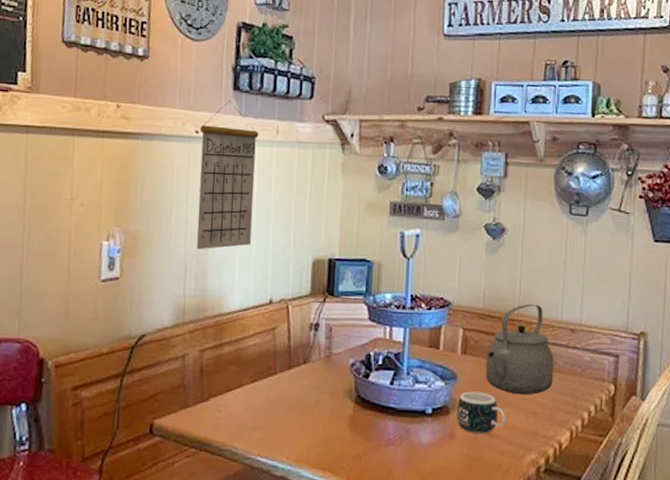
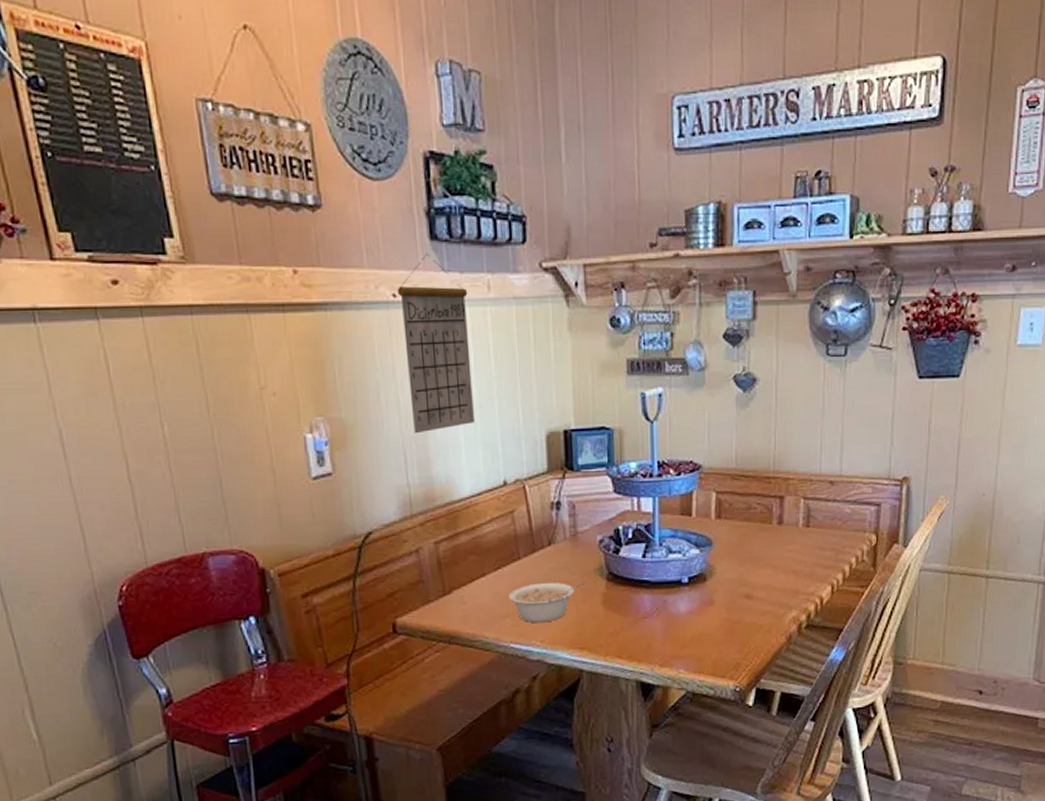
legume: none [261,399,336,439] -> present [509,581,587,623]
mug: present [456,391,506,433] -> none [713,555,765,597]
tea kettle: present [485,303,554,395] -> none [741,458,813,555]

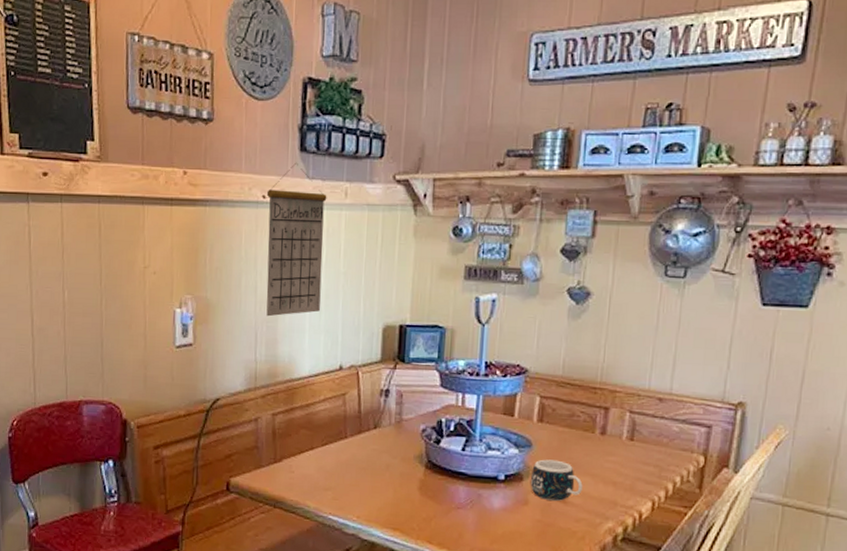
legume: present [509,581,587,623] -> none [332,462,406,500]
mug: none [713,555,765,597] -> present [530,459,583,501]

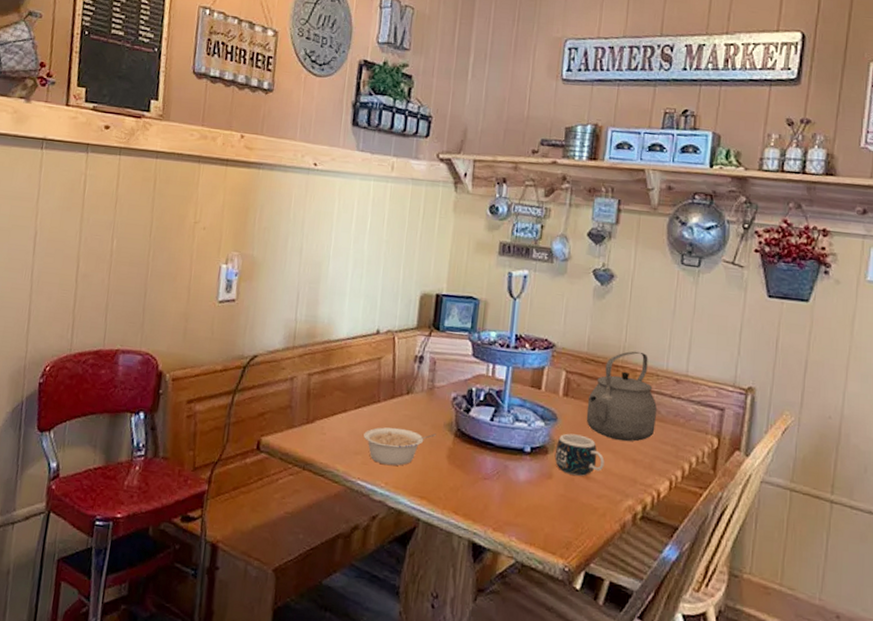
calendar: present [266,162,327,317] -> none [309,135,375,278]
legume: none [332,462,406,500] -> present [363,427,436,466]
tea kettle: none [562,371,638,465] -> present [586,351,657,442]

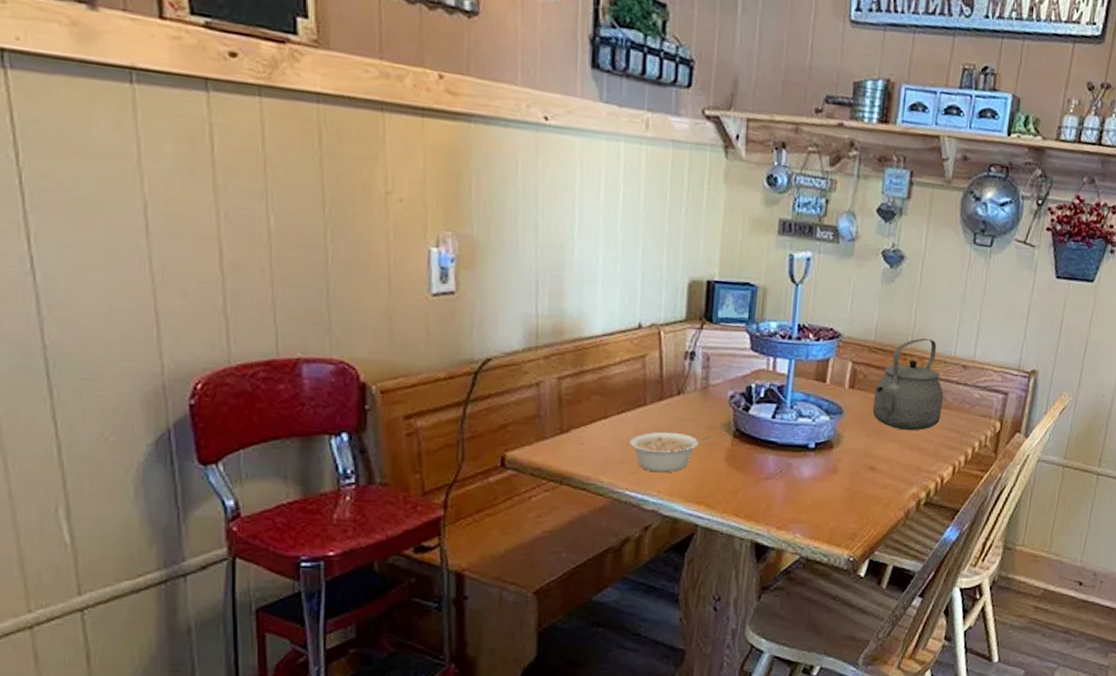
mug: present [554,433,605,476] -> none [840,426,891,468]

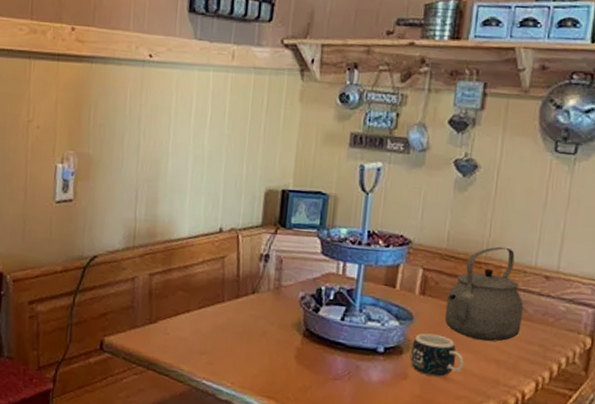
legume: present [630,431,713,473] -> none [208,327,283,366]
mug: none [840,426,891,468] -> present [410,333,465,377]

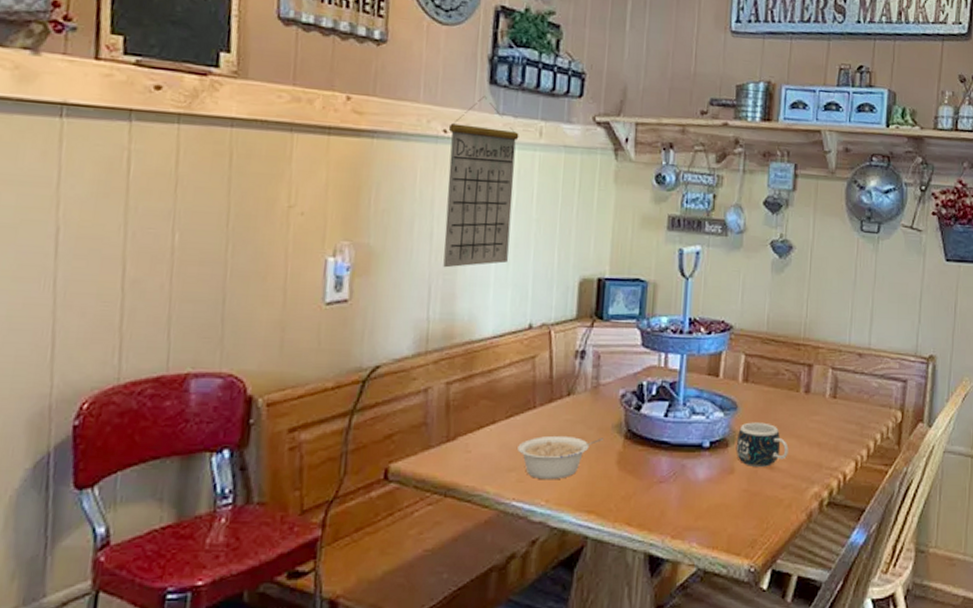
calendar: none [148,23,214,176] -> present [443,95,519,268]
legume: none [208,327,283,366] -> present [518,435,603,480]
tea kettle: present [444,246,523,342] -> none [768,327,840,425]

